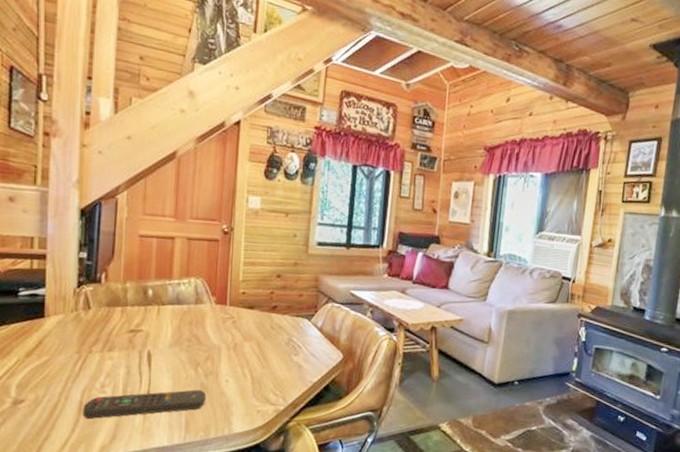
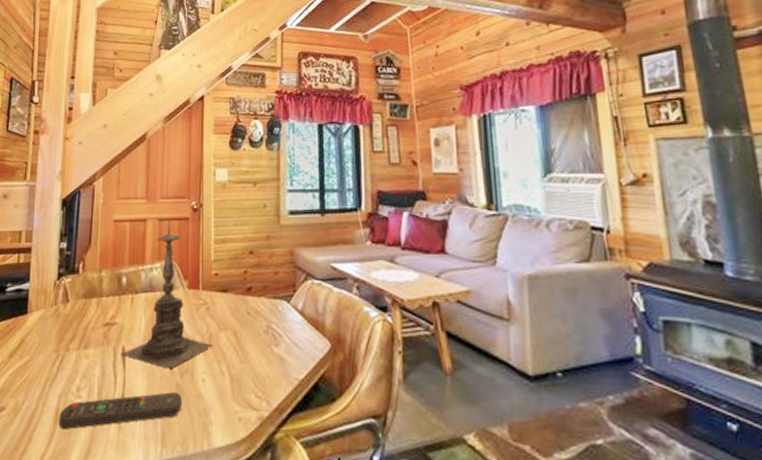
candle holder: none [146,240,238,371] -> present [121,220,214,369]

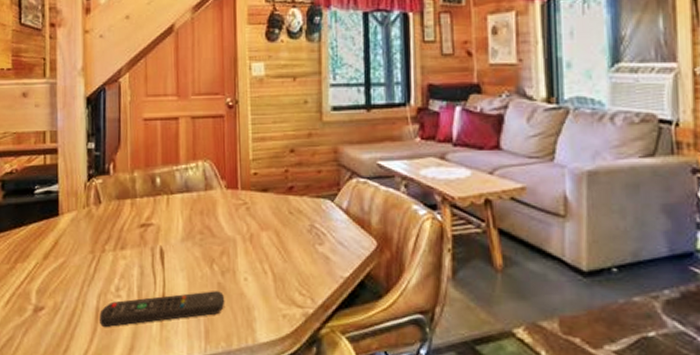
candle holder: present [121,220,214,369] -> none [159,118,255,269]

